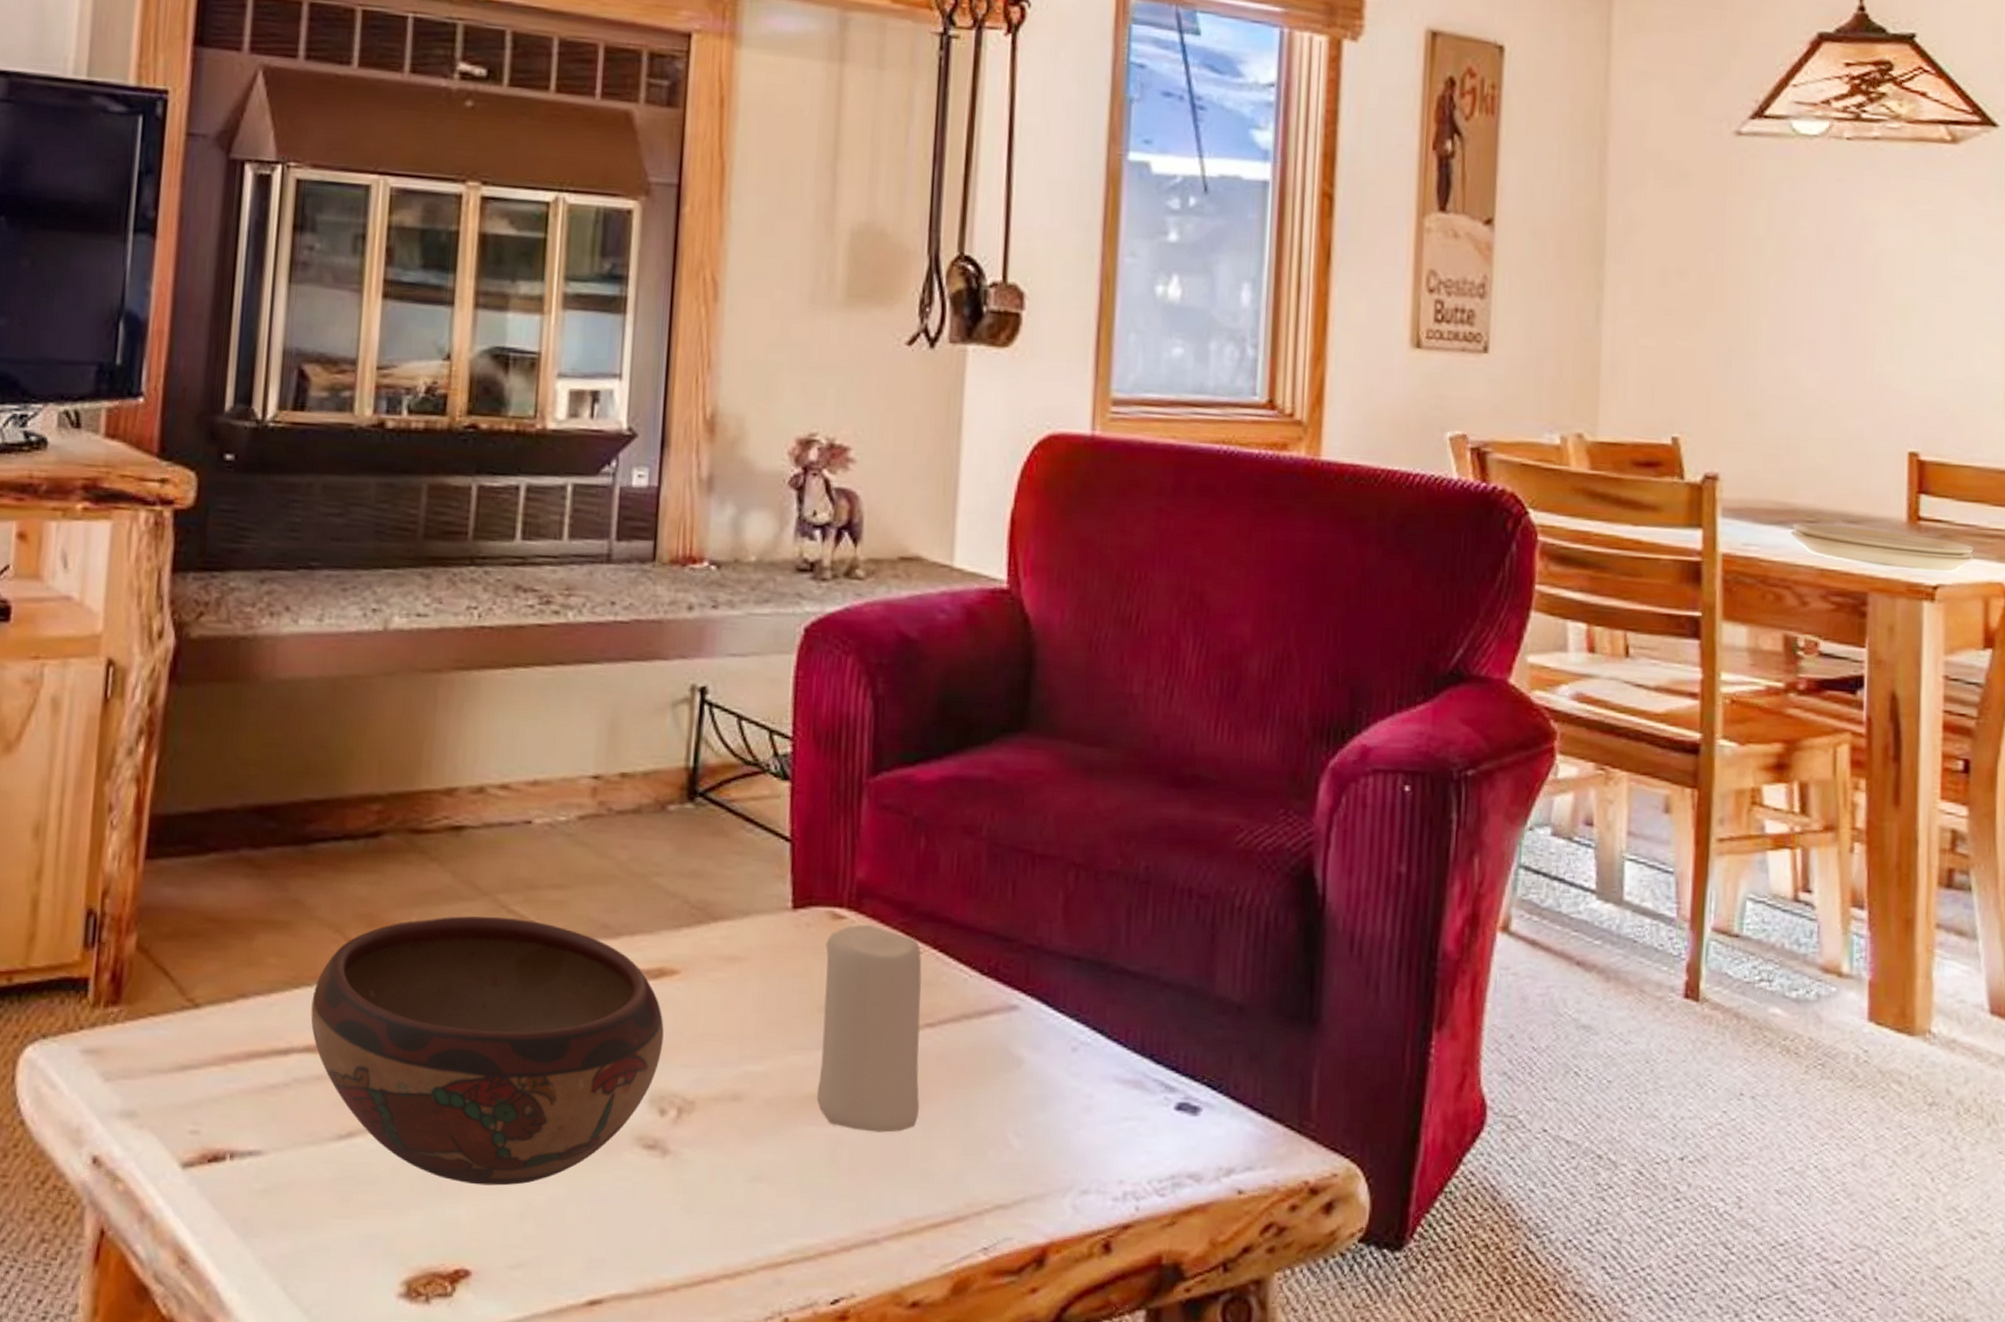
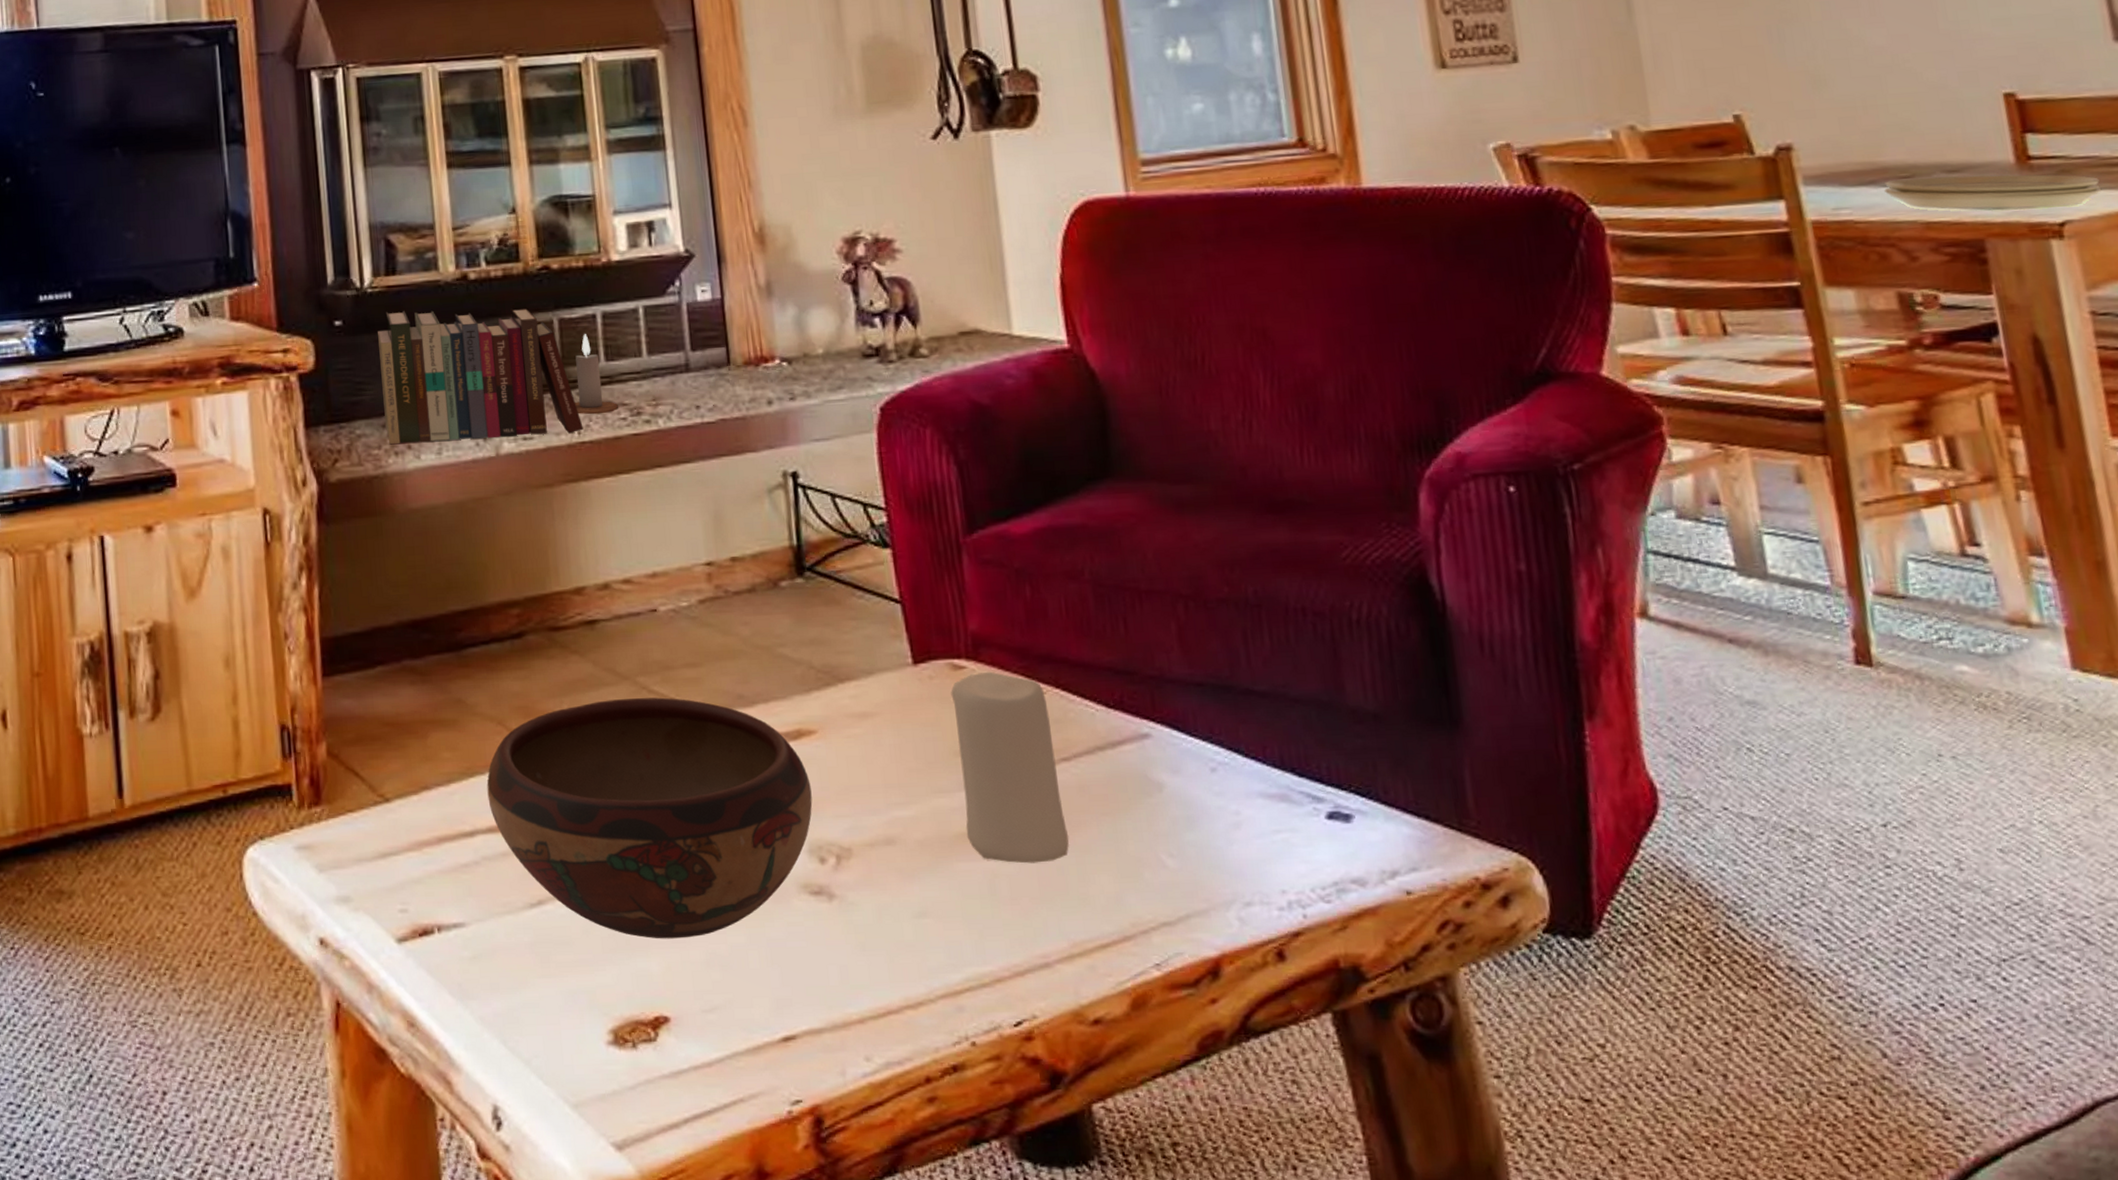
books: none [264,451,485,616] -> present [378,307,583,445]
candle: none [479,506,527,597] -> present [574,334,618,414]

